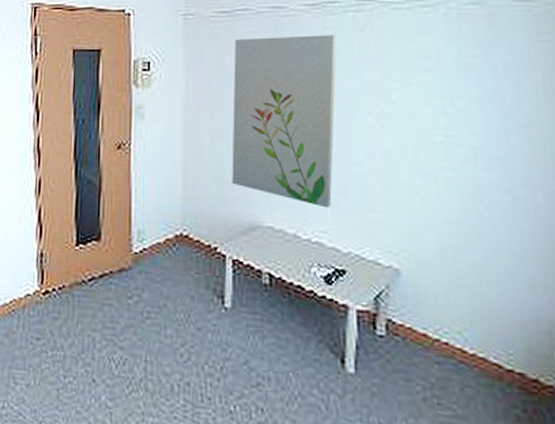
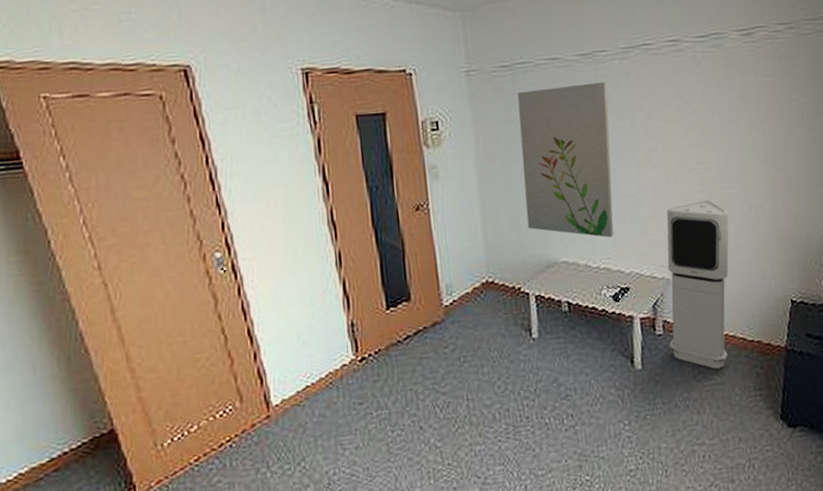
air purifier: none [393,181,485,398] -> present [666,200,729,370]

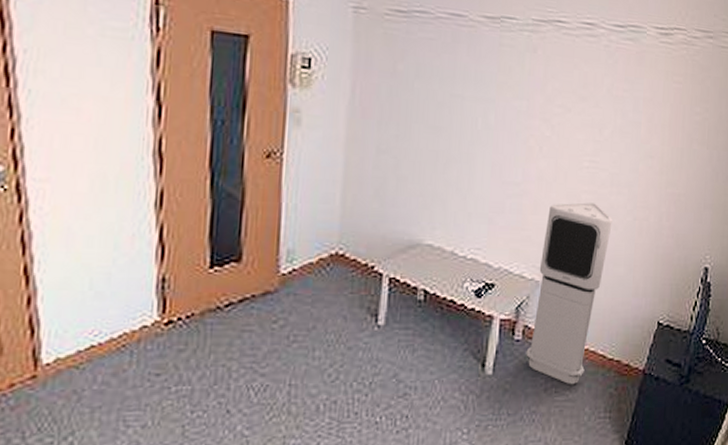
wall art: present [517,82,614,238] -> none [395,44,511,226]

